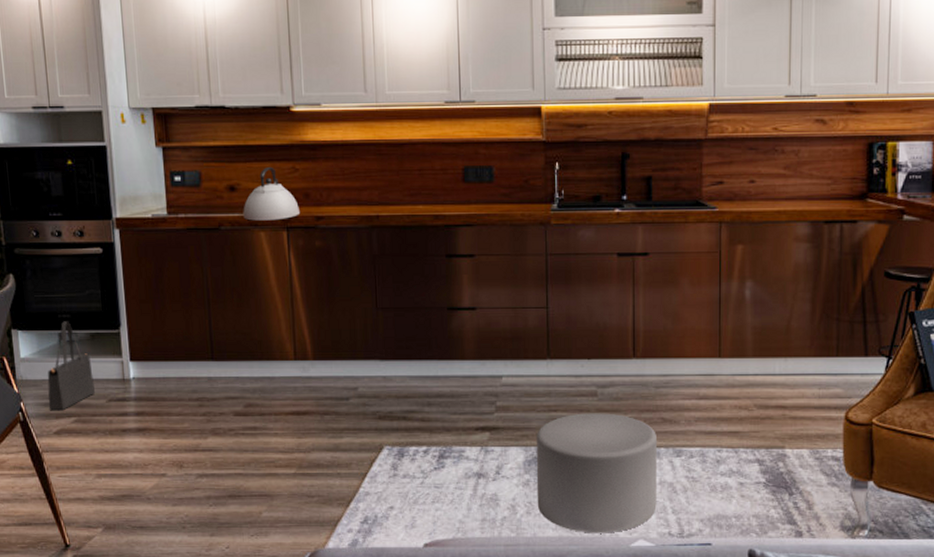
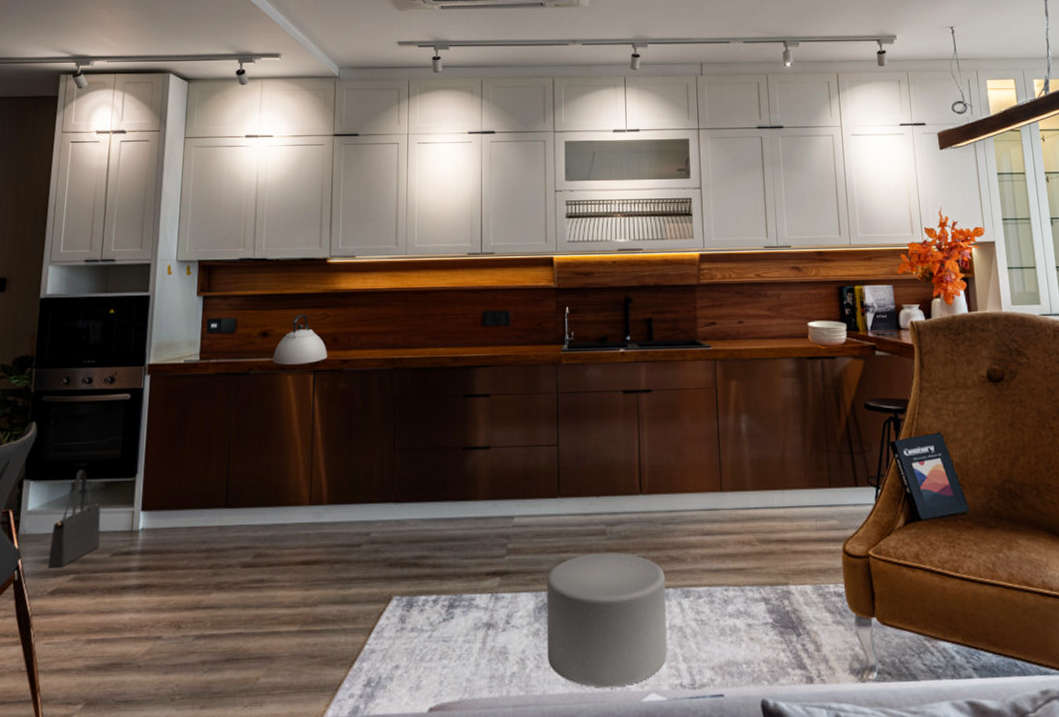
bowl: none [827,181,873,211] -> present [807,320,847,348]

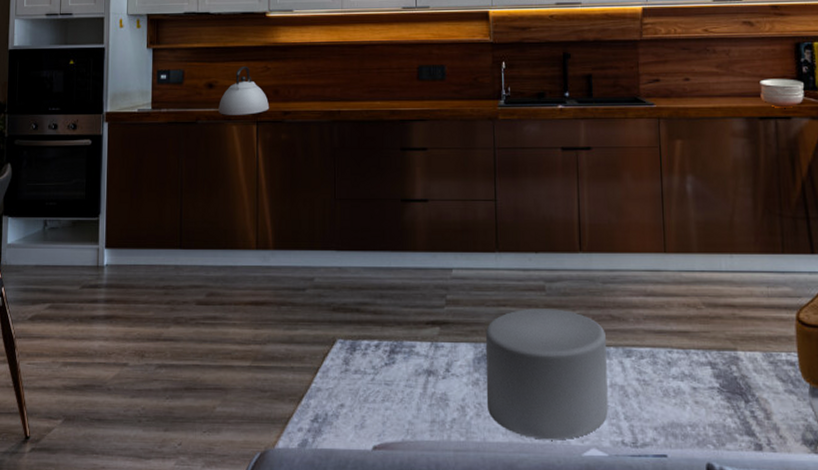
tote bag: present [47,470,101,568] -> none [26,209,71,297]

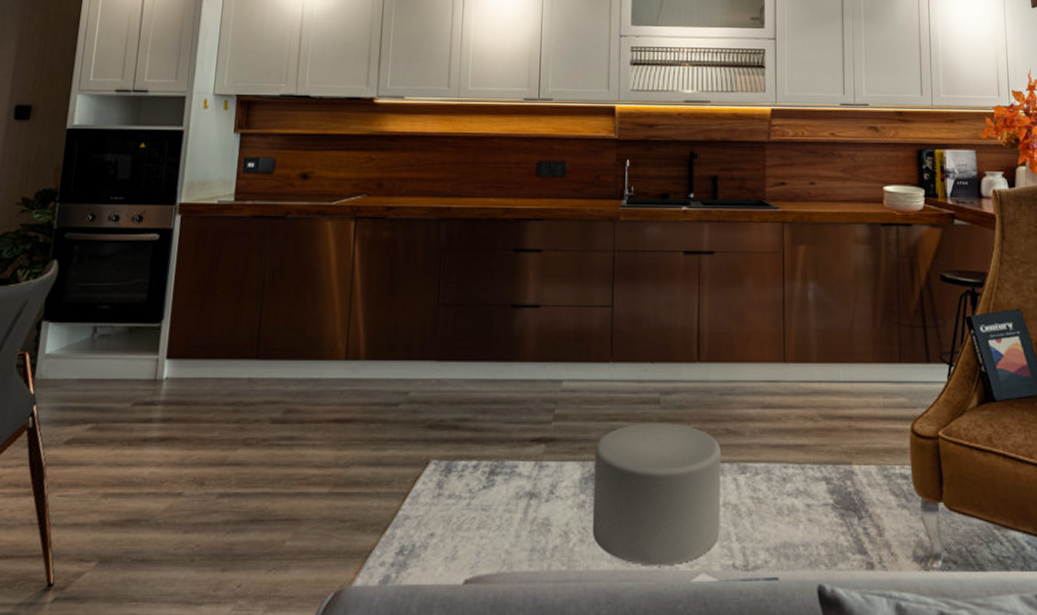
kettle: present [218,67,270,115] -> none [312,156,371,210]

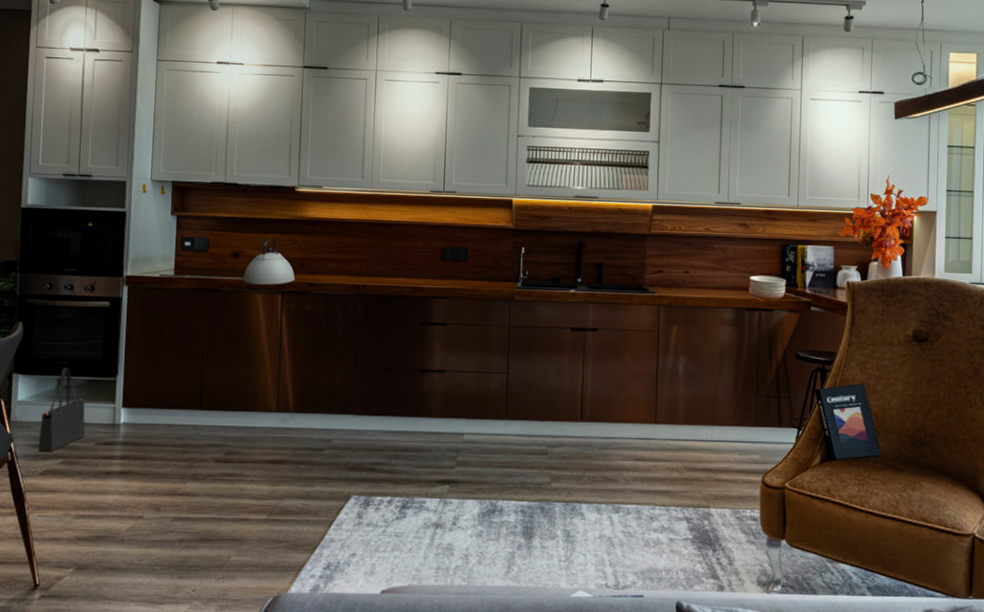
tote bag: none [64,313,123,416] -> present [38,368,85,453]
kettle: none [312,156,371,210] -> present [243,238,296,285]
pouf: present [592,423,720,566] -> none [488,470,598,584]

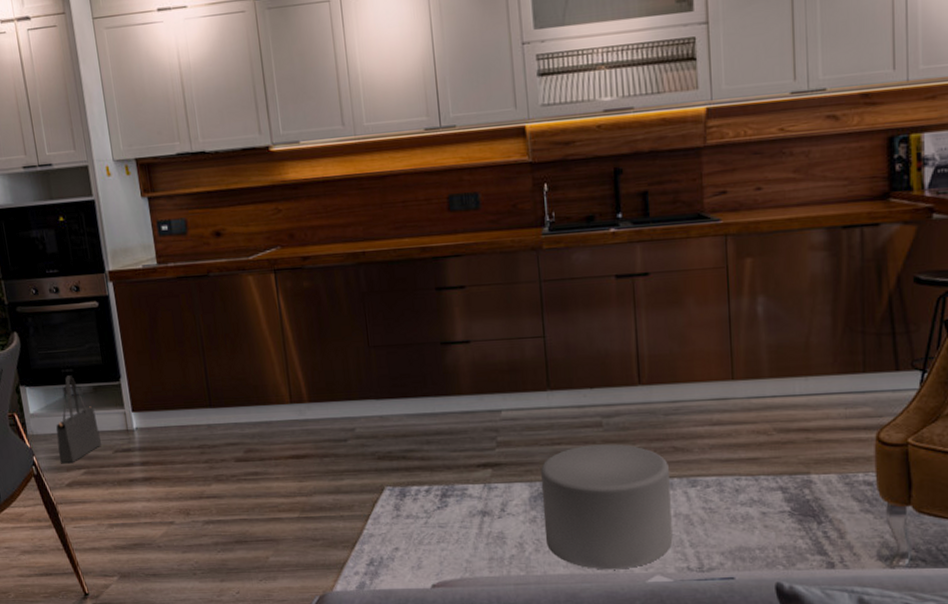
kettle: present [243,238,296,285] -> none [230,210,287,266]
pouf: none [488,470,598,584] -> present [540,444,673,570]
bowl: present [749,275,786,301] -> none [844,179,896,214]

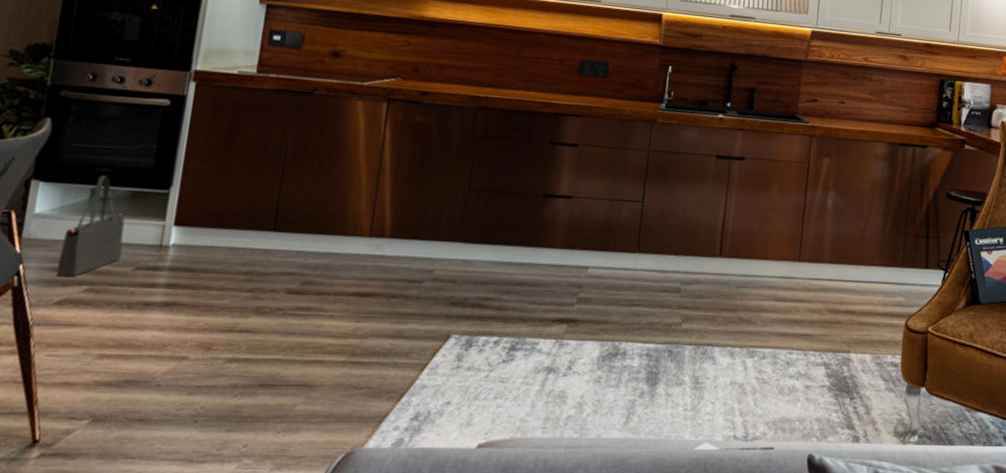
pouf: present [540,444,673,570] -> none [605,309,733,436]

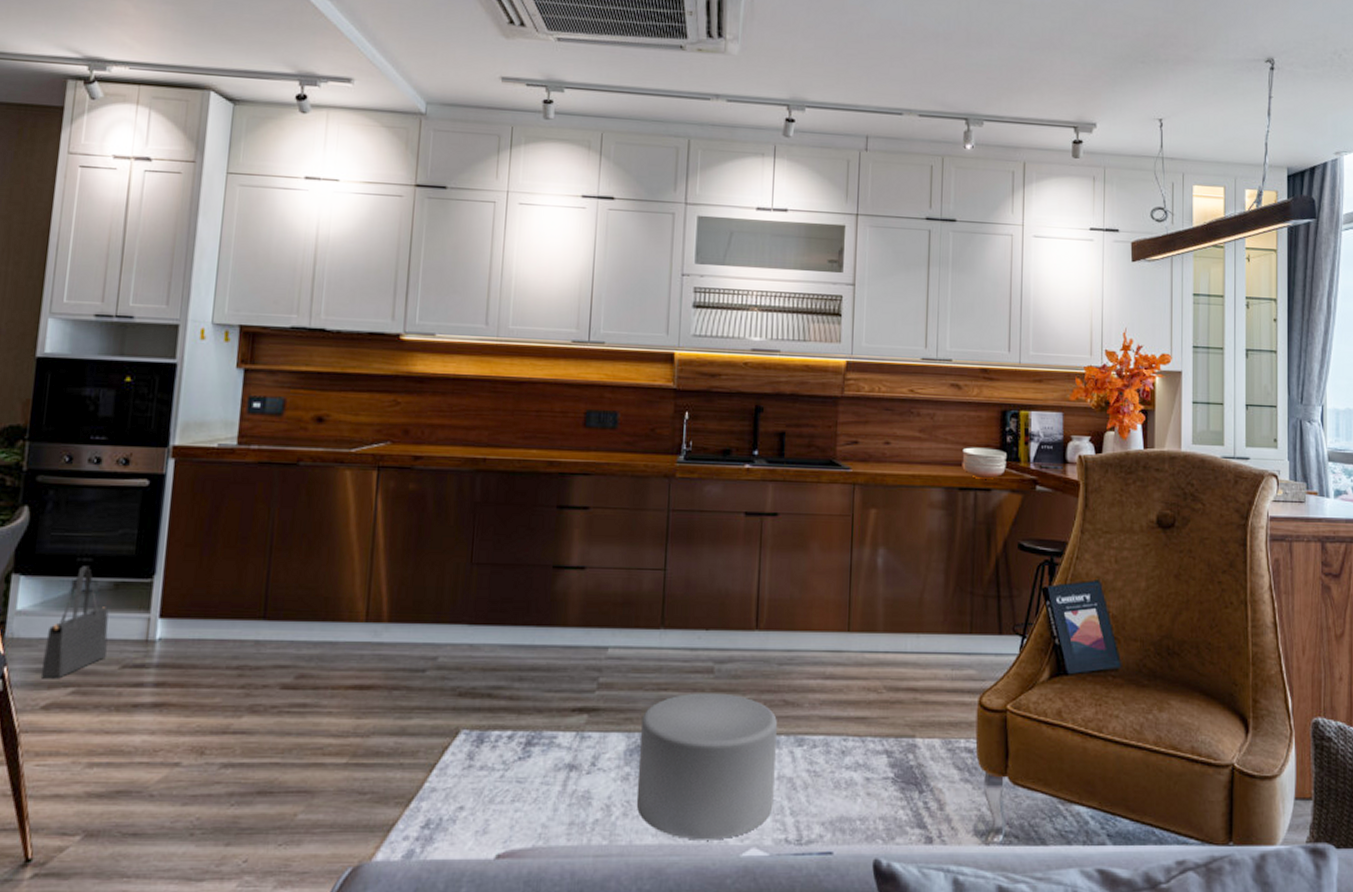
pouf: none [605,309,733,436] -> present [636,693,777,840]
bowl: none [904,109,942,138] -> present [962,447,1006,479]

